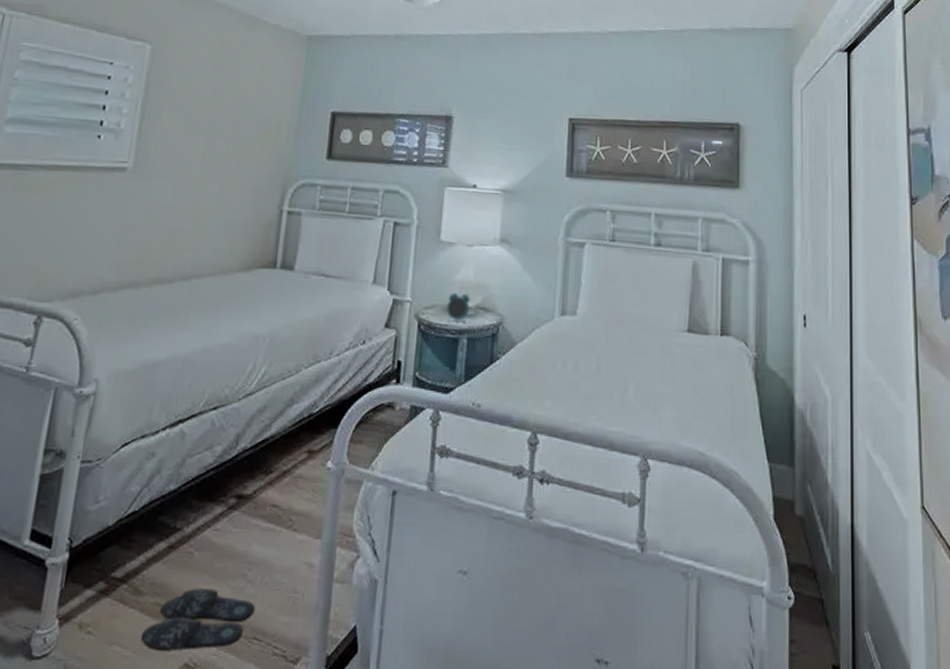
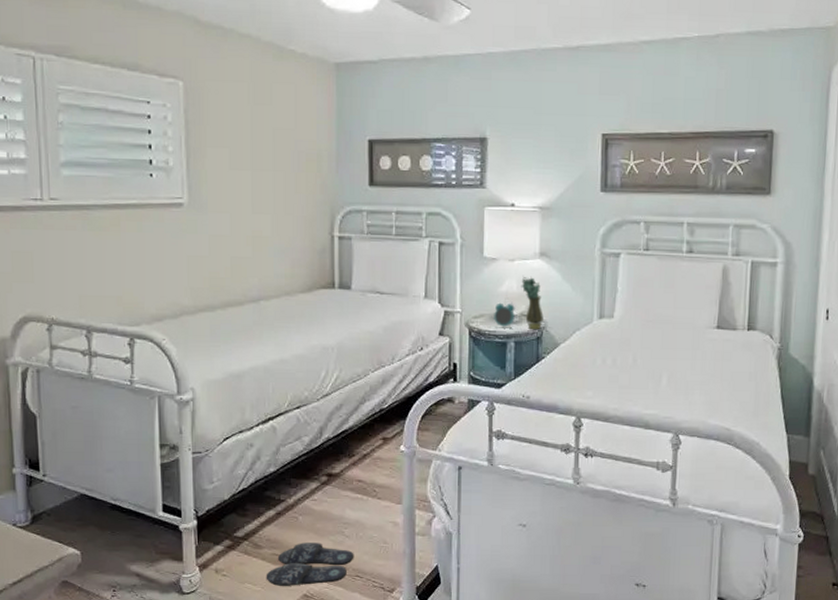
vase: none [478,263,501,325] -> present [521,276,544,329]

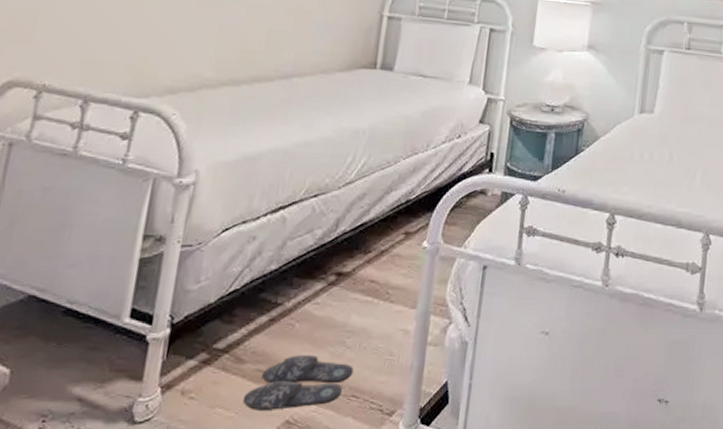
alarm clock: present [494,300,515,328] -> none [537,90,559,119]
vase: present [521,276,544,329] -> none [567,67,586,121]

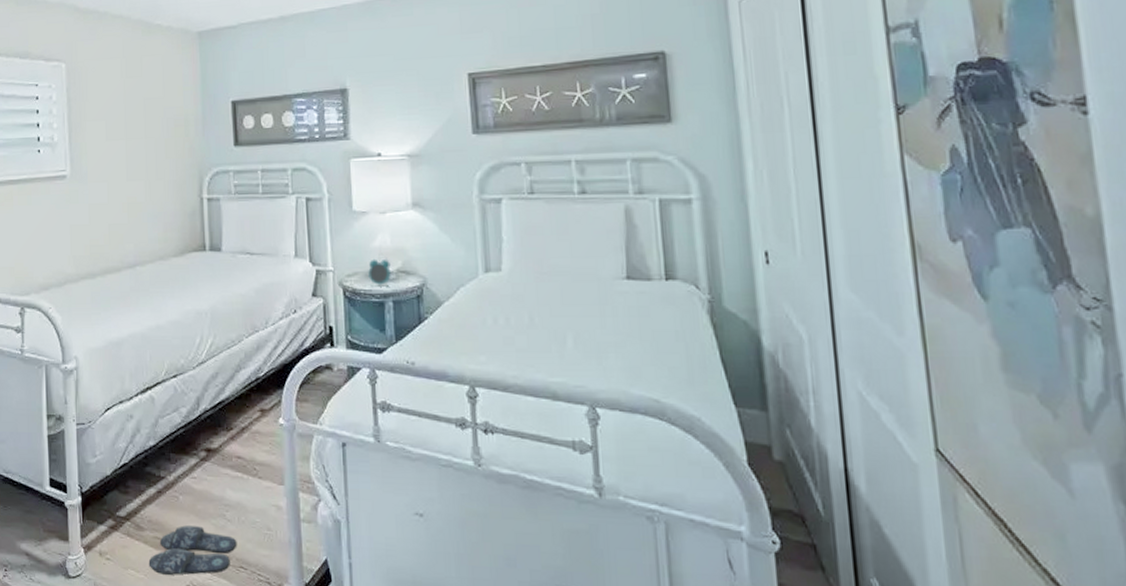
alarm clock: none [537,90,559,119] -> present [368,256,391,287]

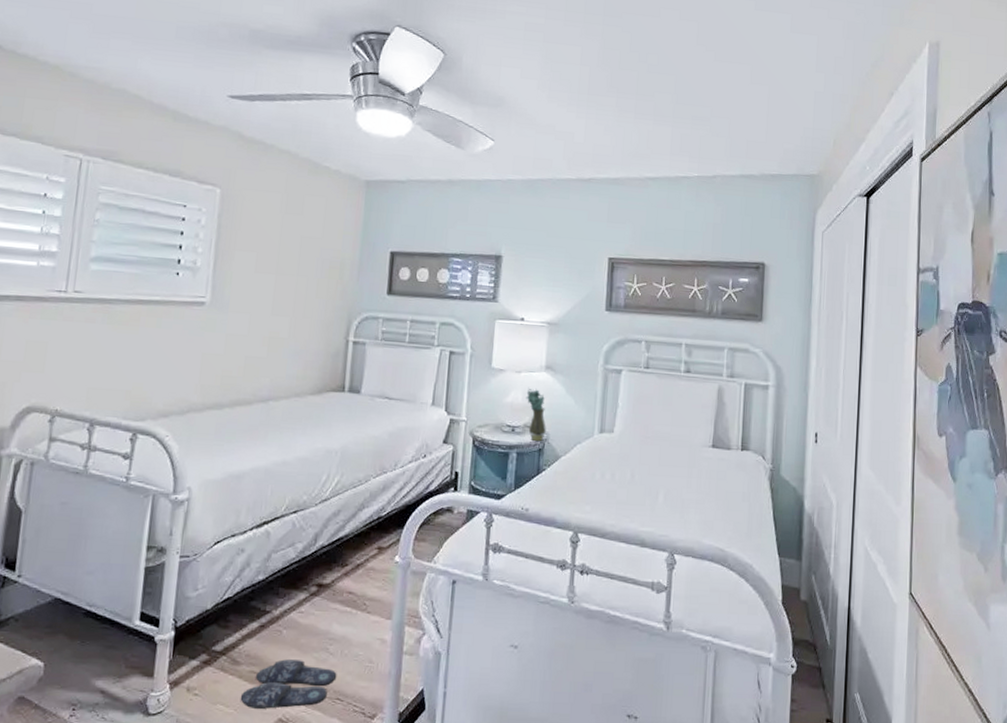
alarm clock: present [368,256,391,287] -> none [498,410,519,439]
vase: none [395,229,423,286] -> present [526,387,546,441]

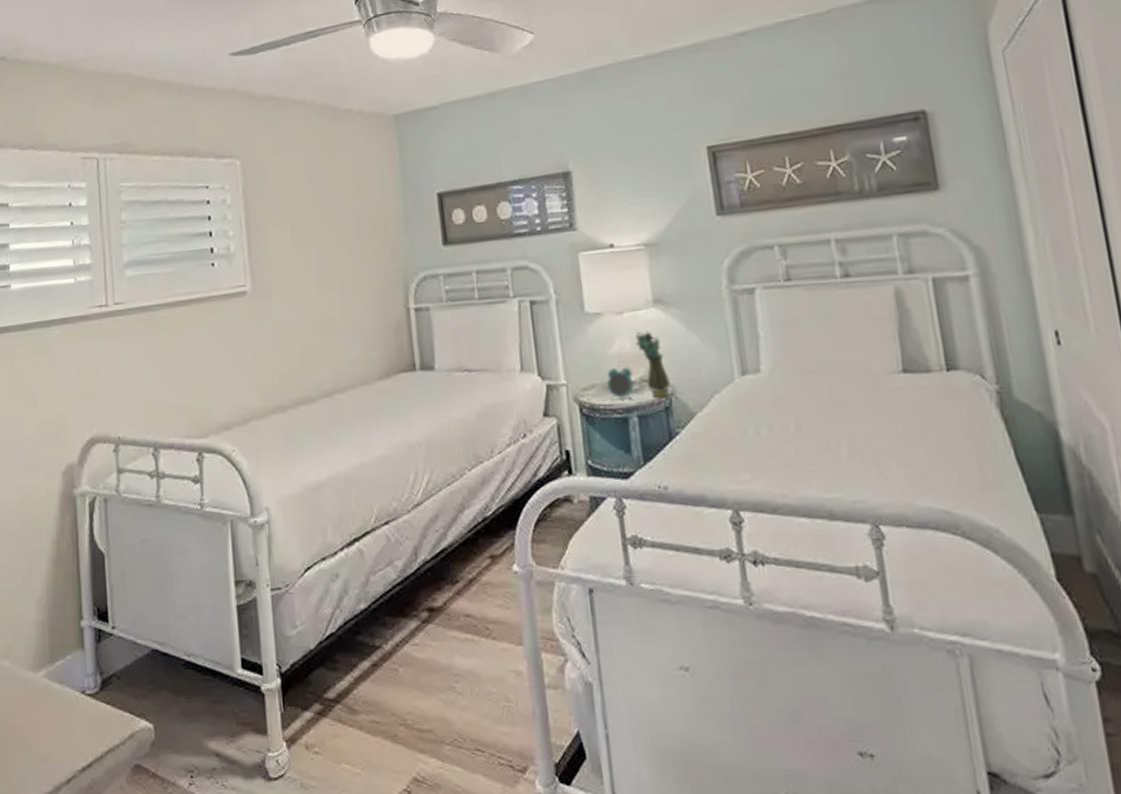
slippers: present [240,659,337,709] -> none [365,703,471,766]
alarm clock: none [498,410,519,439] -> present [607,363,634,401]

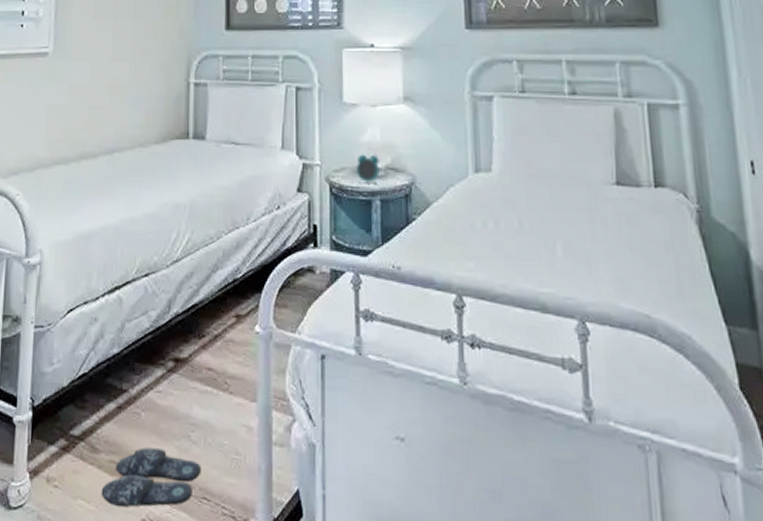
slippers: none [365,703,471,766] -> present [101,447,202,507]
vase: present [635,331,671,397] -> none [385,123,412,185]

